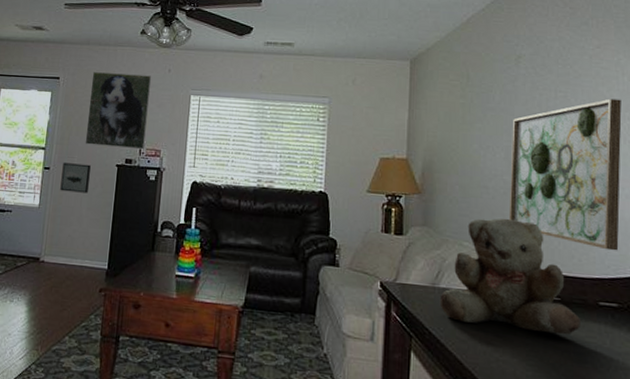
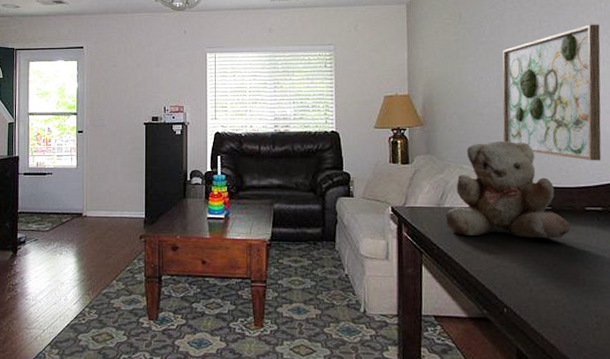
wall art: present [60,162,91,193] -> none [94,125,121,151]
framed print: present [85,72,152,149] -> none [113,38,169,107]

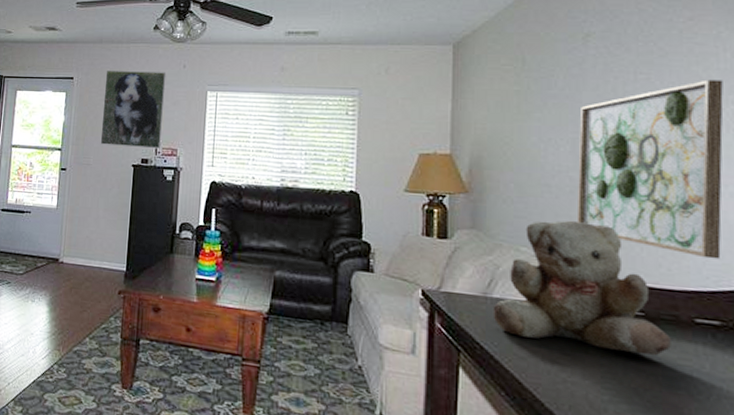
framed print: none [113,38,169,107] -> present [100,71,166,148]

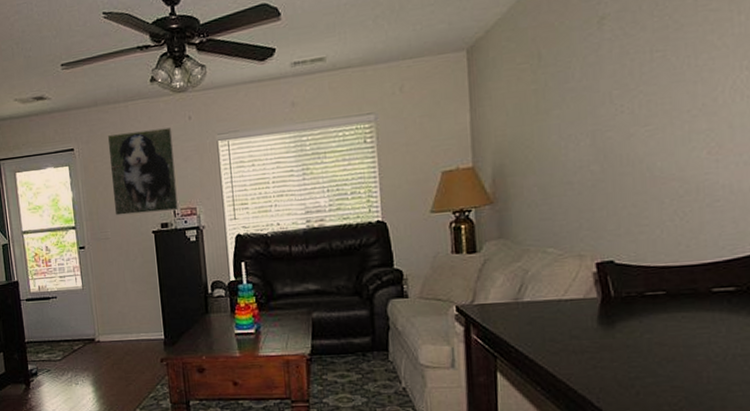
teddy bear: present [492,220,673,357] -> none [524,213,692,334]
wall art: present [576,79,724,260] -> none [598,45,738,230]

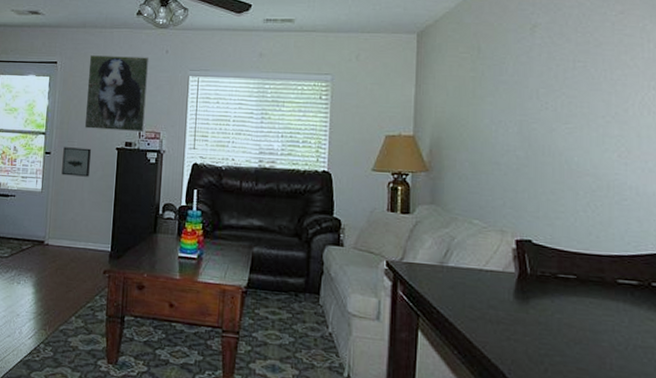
wall art: none [97,236,129,269] -> present [61,147,91,177]

